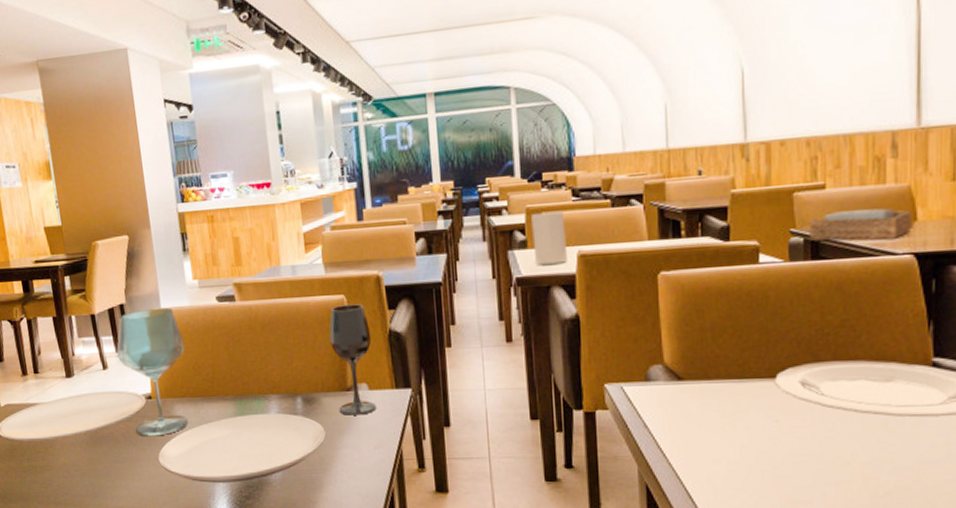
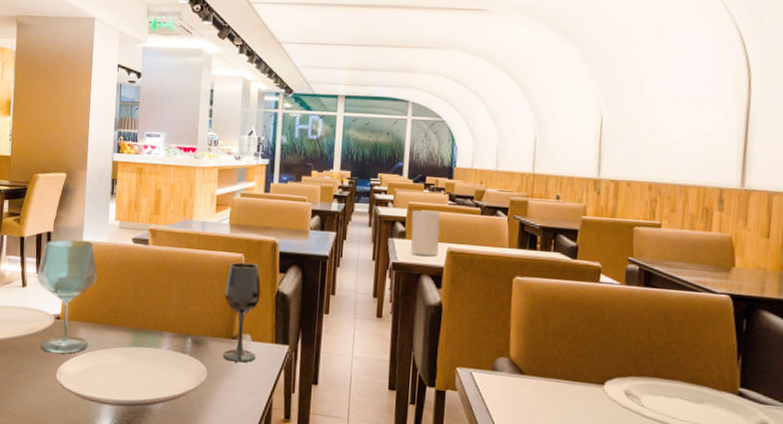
napkin holder: present [809,208,911,242] -> none [643,248,730,281]

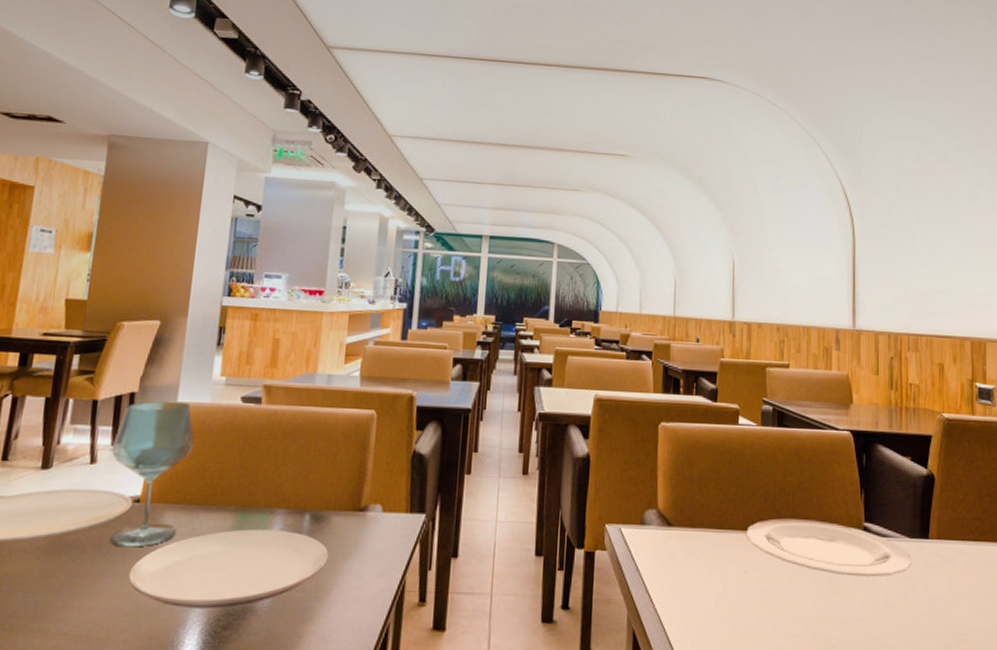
wine glass: present [222,262,261,363] -> none [347,420,395,539]
cup: present [410,209,440,257] -> none [557,355,587,405]

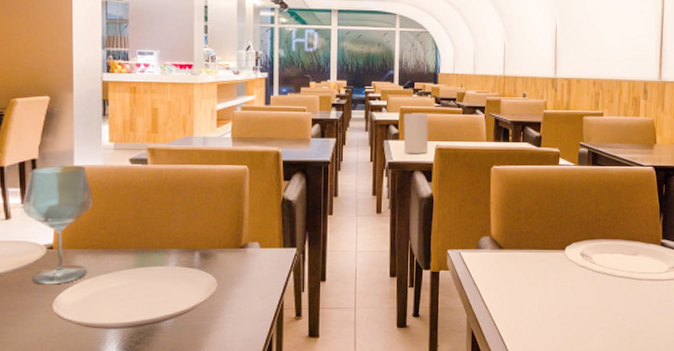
cup: none [557,355,587,405] -> present [403,112,429,155]

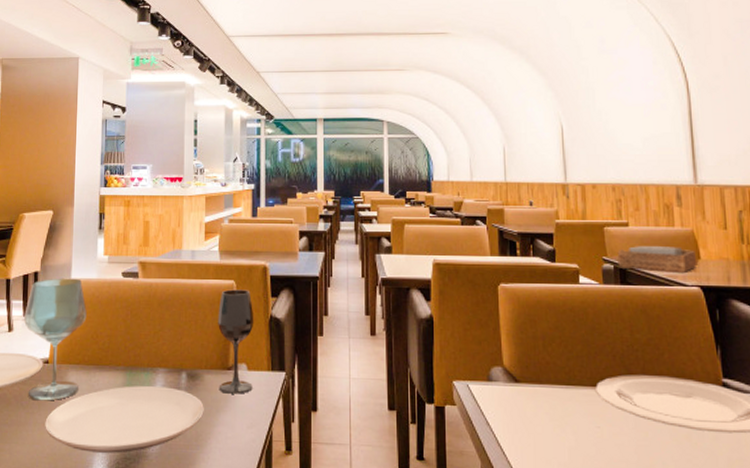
wine glass: none [231,174,267,270] -> present [218,289,254,394]
cup: present [403,112,429,155] -> none [396,224,425,270]
napkin holder: none [591,133,653,156] -> present [617,246,696,274]

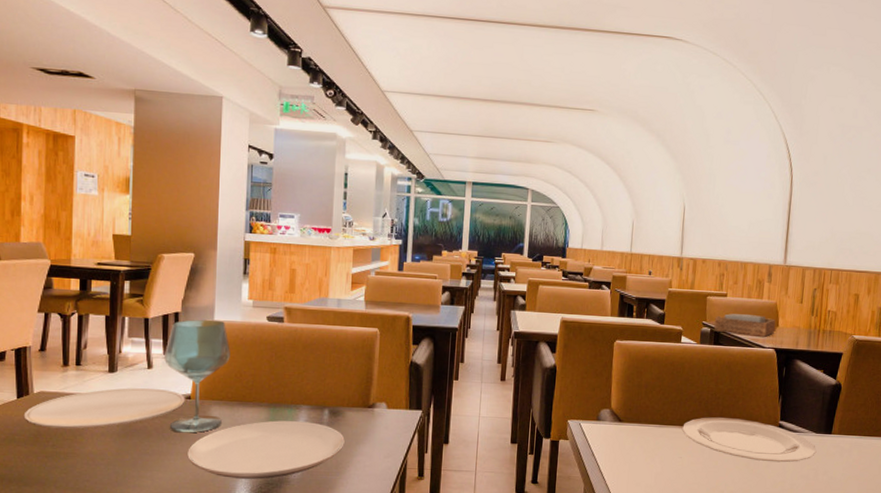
wine glass: present [218,289,254,394] -> none [359,336,396,429]

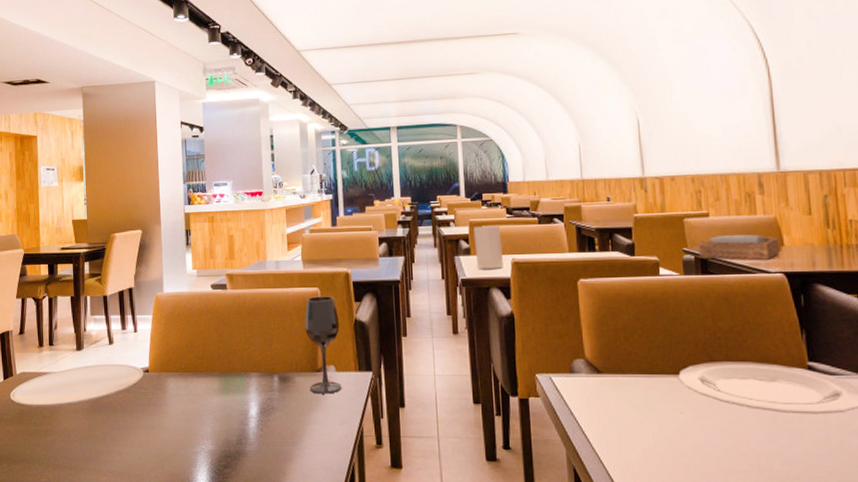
wine glass: present [164,319,231,433] -> none [123,292,181,407]
plate: present [187,420,345,479] -> none [150,390,297,452]
wine glass: none [359,336,396,429] -> present [304,296,342,394]
cup: none [530,285,555,326] -> present [474,225,504,270]

